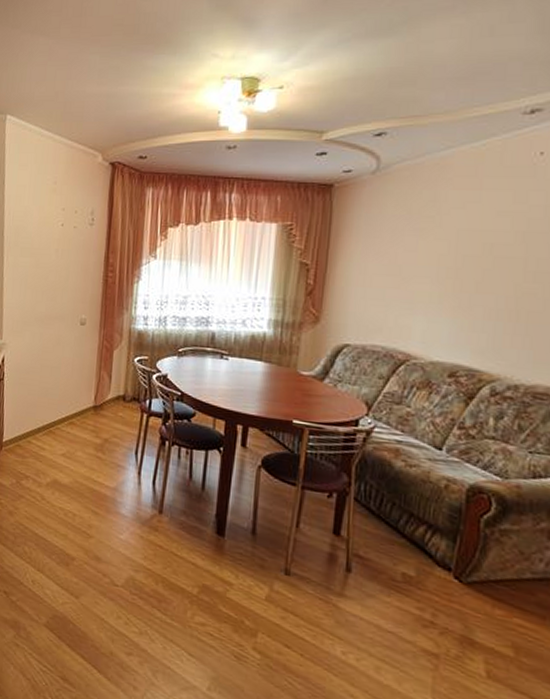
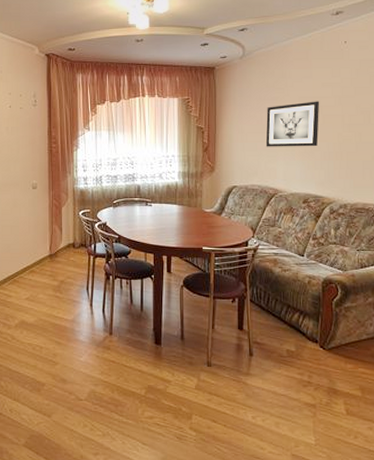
wall art: none [398,236,490,301] -> present [265,101,320,147]

